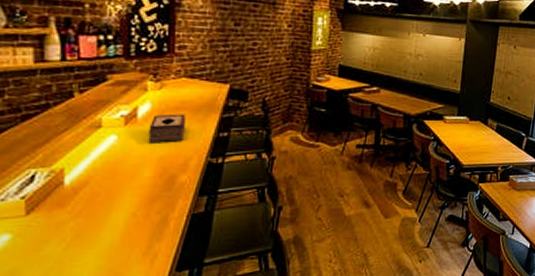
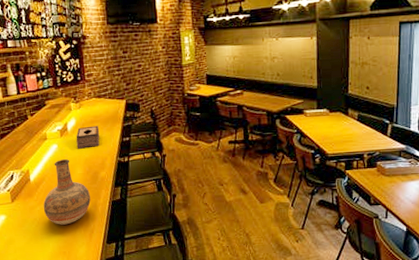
vase: none [81,157,160,248] -> present [43,159,91,225]

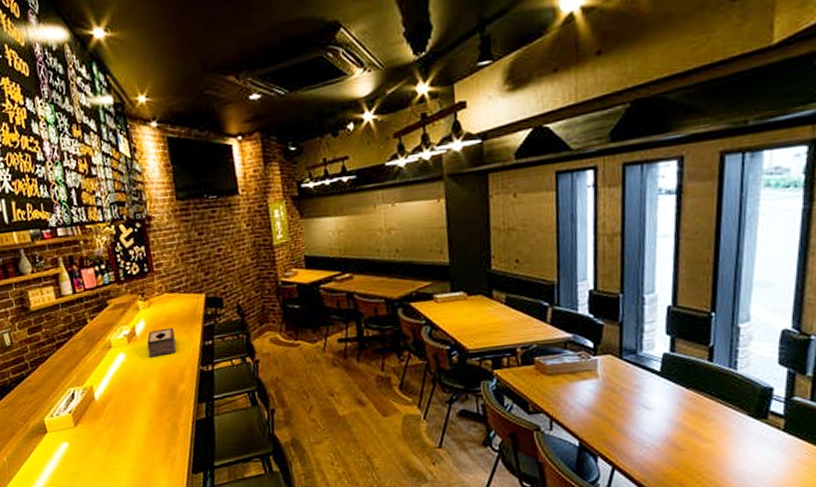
vase: present [43,159,91,225] -> none [112,371,170,452]

